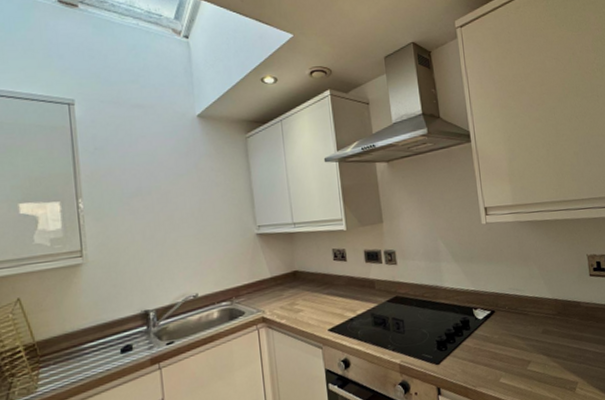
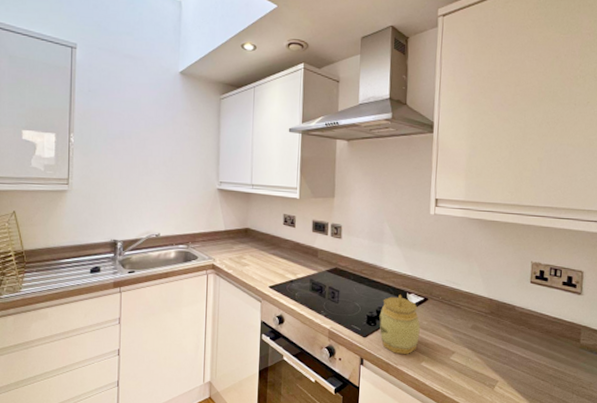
jar: none [449,312,493,376] -> present [379,294,420,355]

